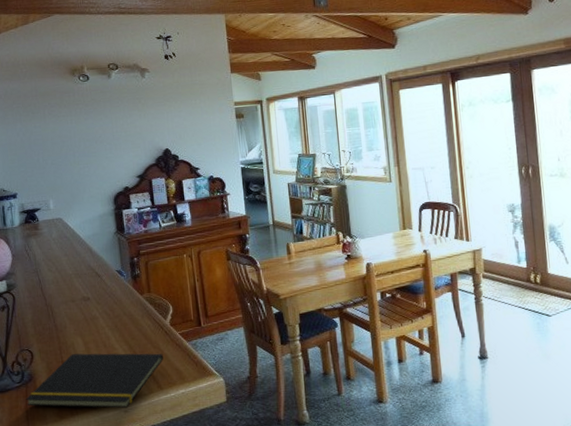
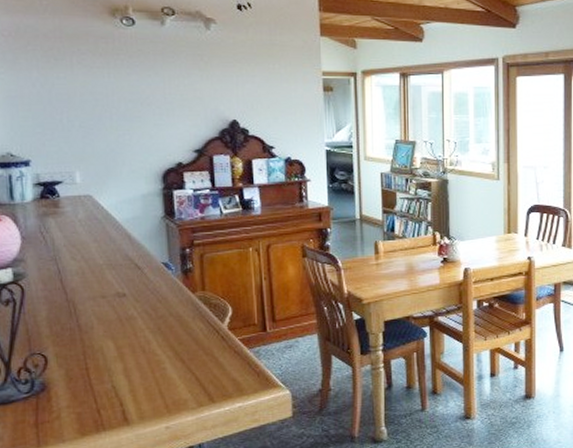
notepad: present [25,353,163,408] -> none [35,359,218,424]

